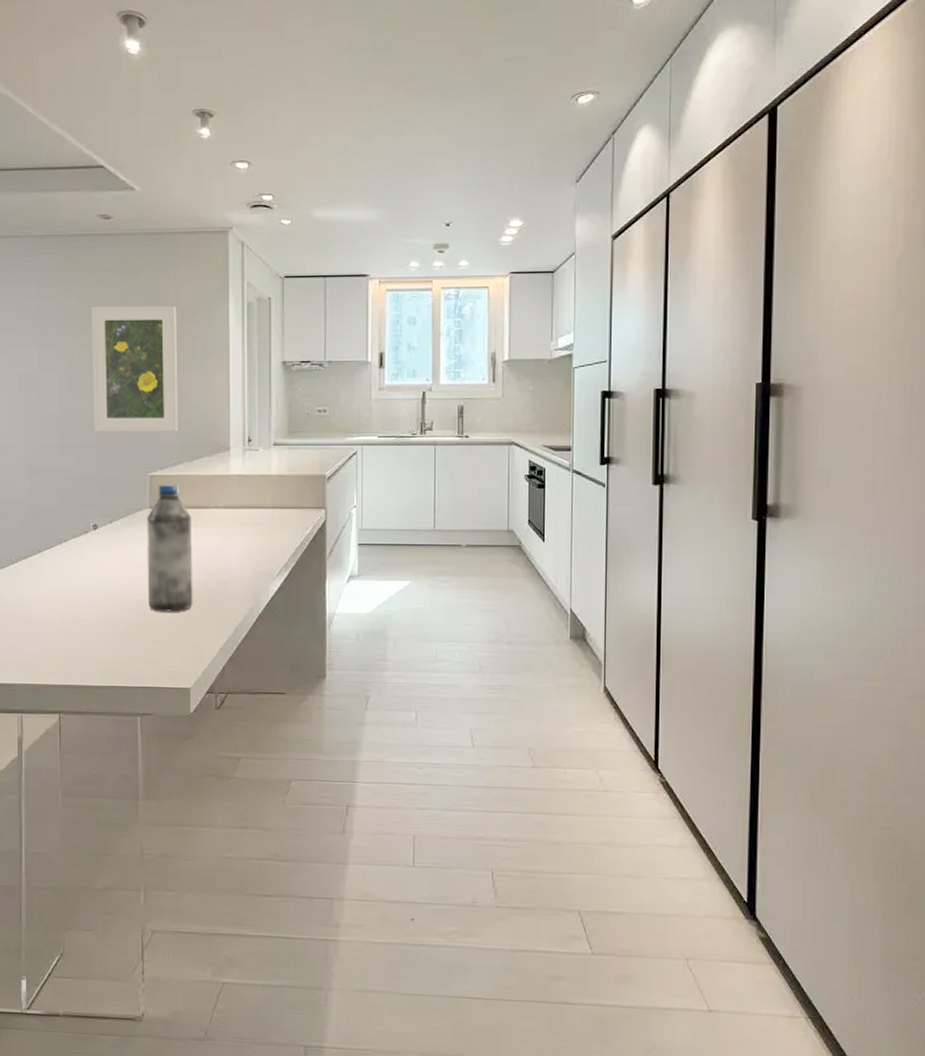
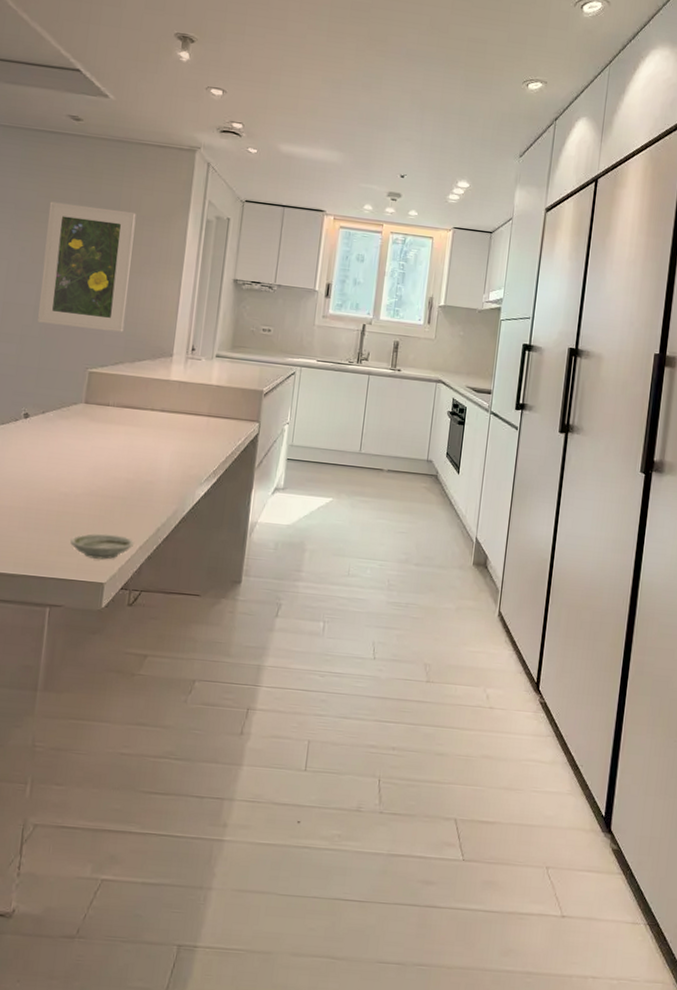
water bottle: present [147,484,193,612] -> none [71,381,127,507]
saucer: none [152,638,215,664] -> present [70,533,135,560]

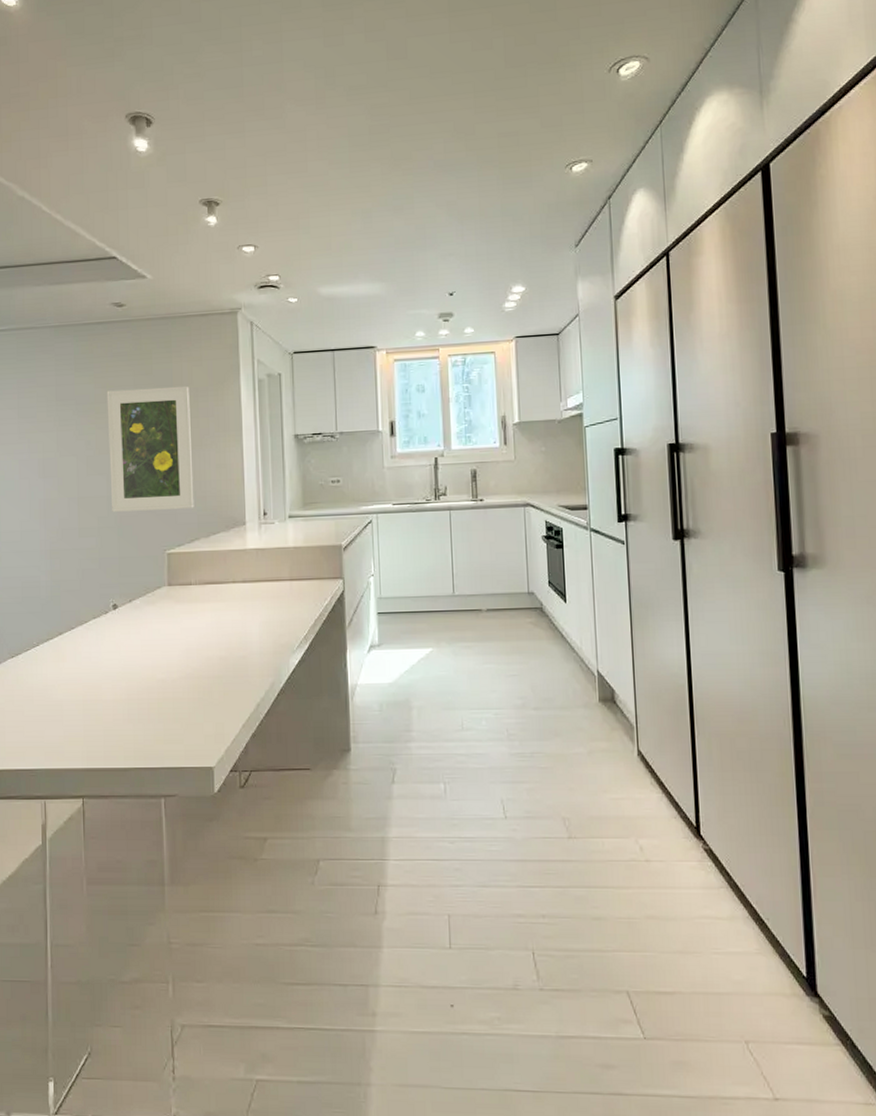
saucer: present [70,533,135,560] -> none [174,716,237,743]

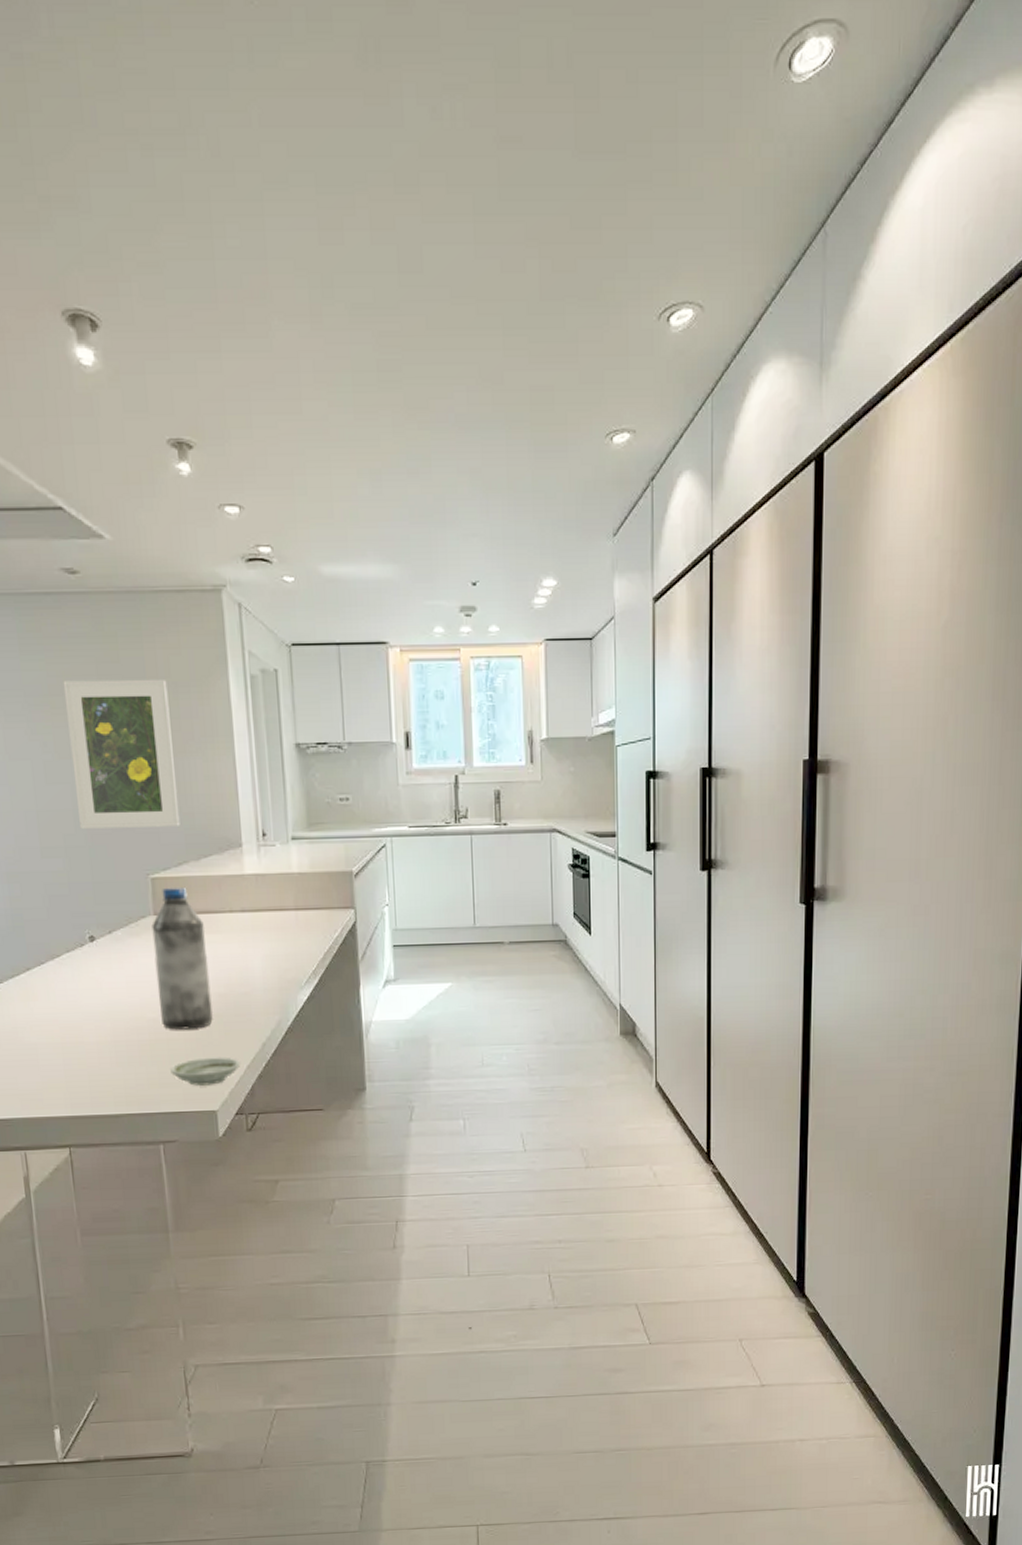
water bottle: none [165,560,214,690] -> present [152,887,213,1030]
saucer: none [174,716,237,743] -> present [170,1057,241,1086]

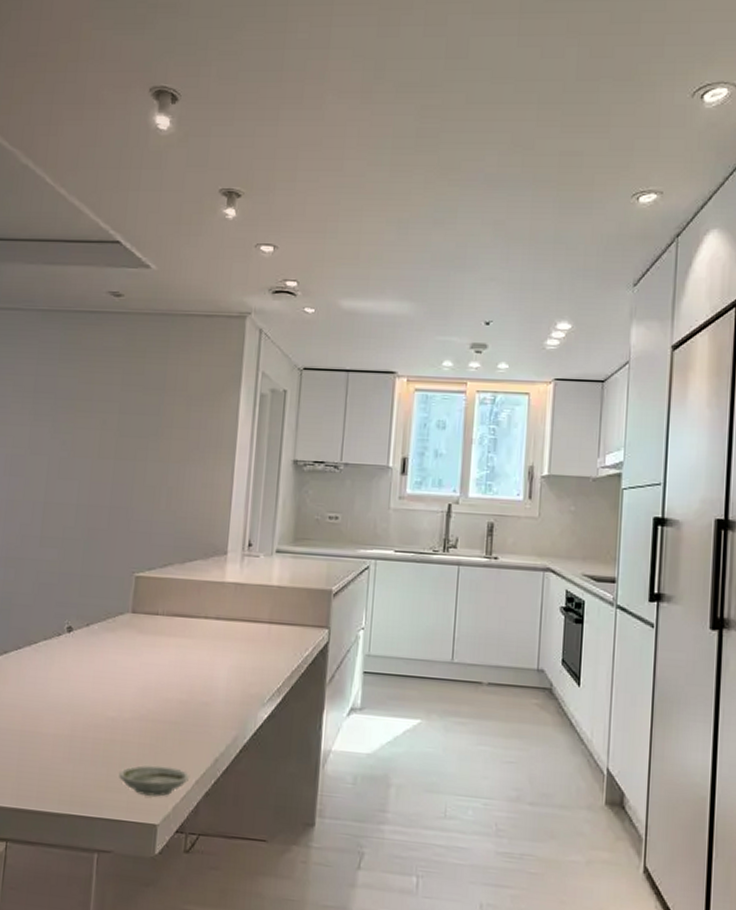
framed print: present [63,678,180,829] -> none [80,387,183,529]
water bottle: present [152,887,213,1030] -> none [119,587,178,734]

